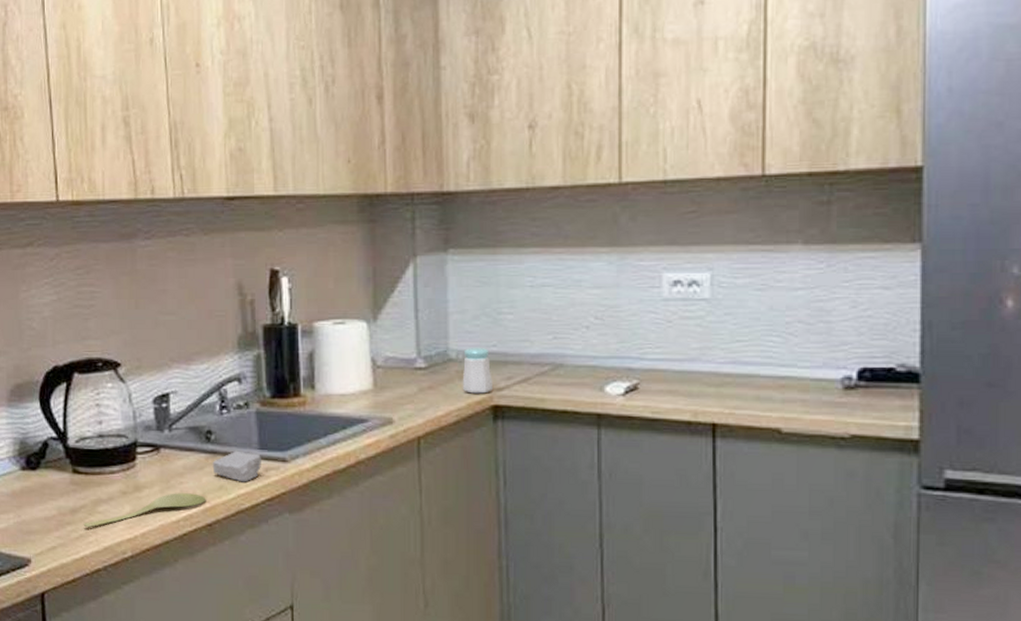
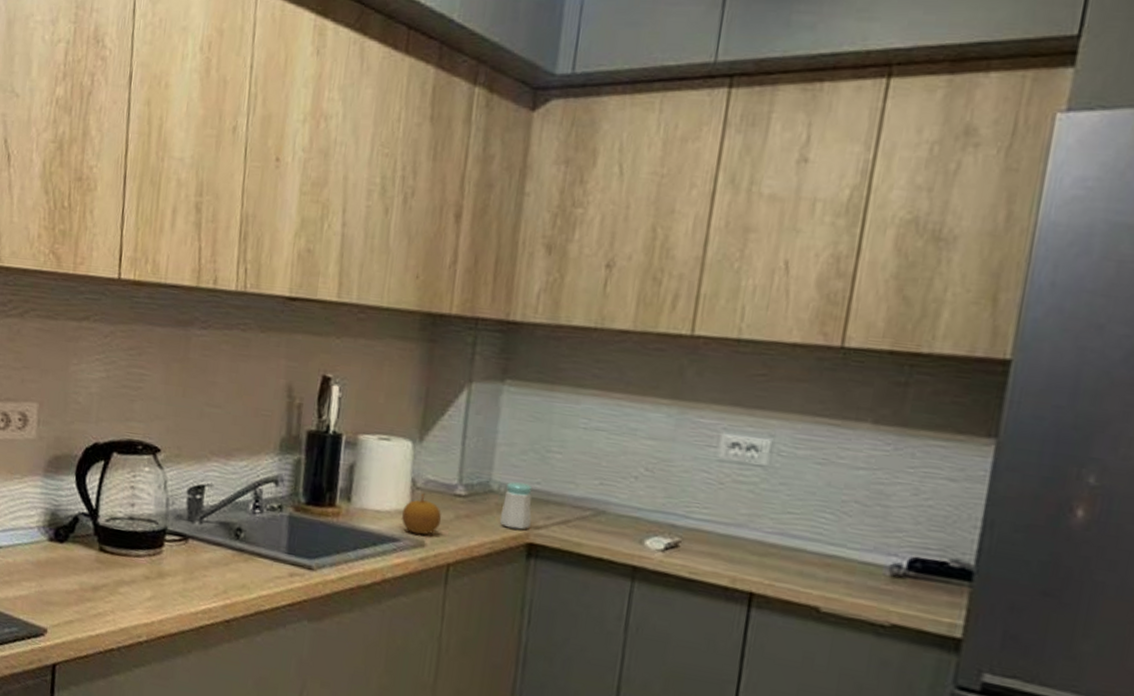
spoon: present [83,493,206,528] -> none [103,585,228,607]
soap bar: present [212,450,261,482] -> none [237,551,288,585]
fruit: none [367,370,406,412] -> present [402,492,442,535]

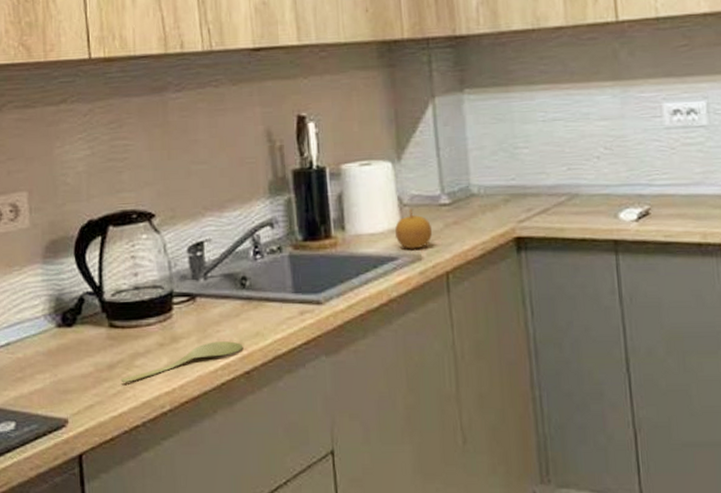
spoon: none [103,585,228,607] -> present [120,341,243,383]
salt shaker: present [499,481,533,530] -> none [485,181,514,227]

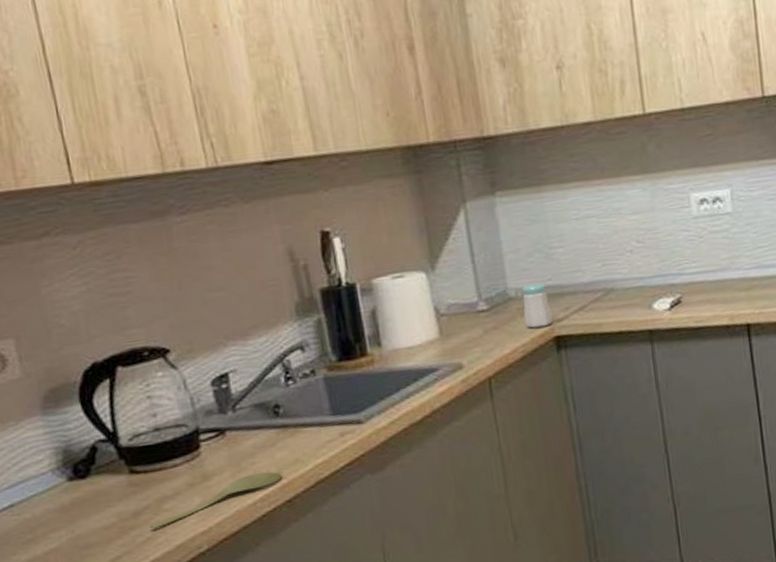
fruit: present [395,208,433,249] -> none [433,317,472,359]
salt shaker: none [485,181,514,227] -> present [522,282,553,328]

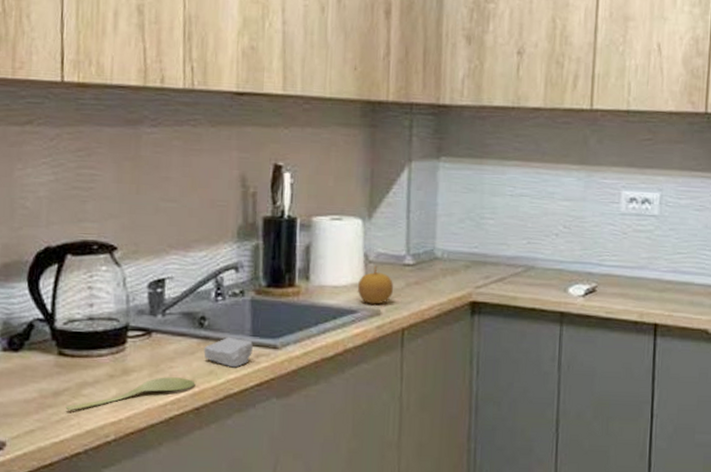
soap bar: none [284,420,336,452] -> present [203,336,253,368]
fruit: none [433,317,472,359] -> present [358,265,394,305]
salt shaker: present [522,282,553,328] -> none [445,247,472,291]

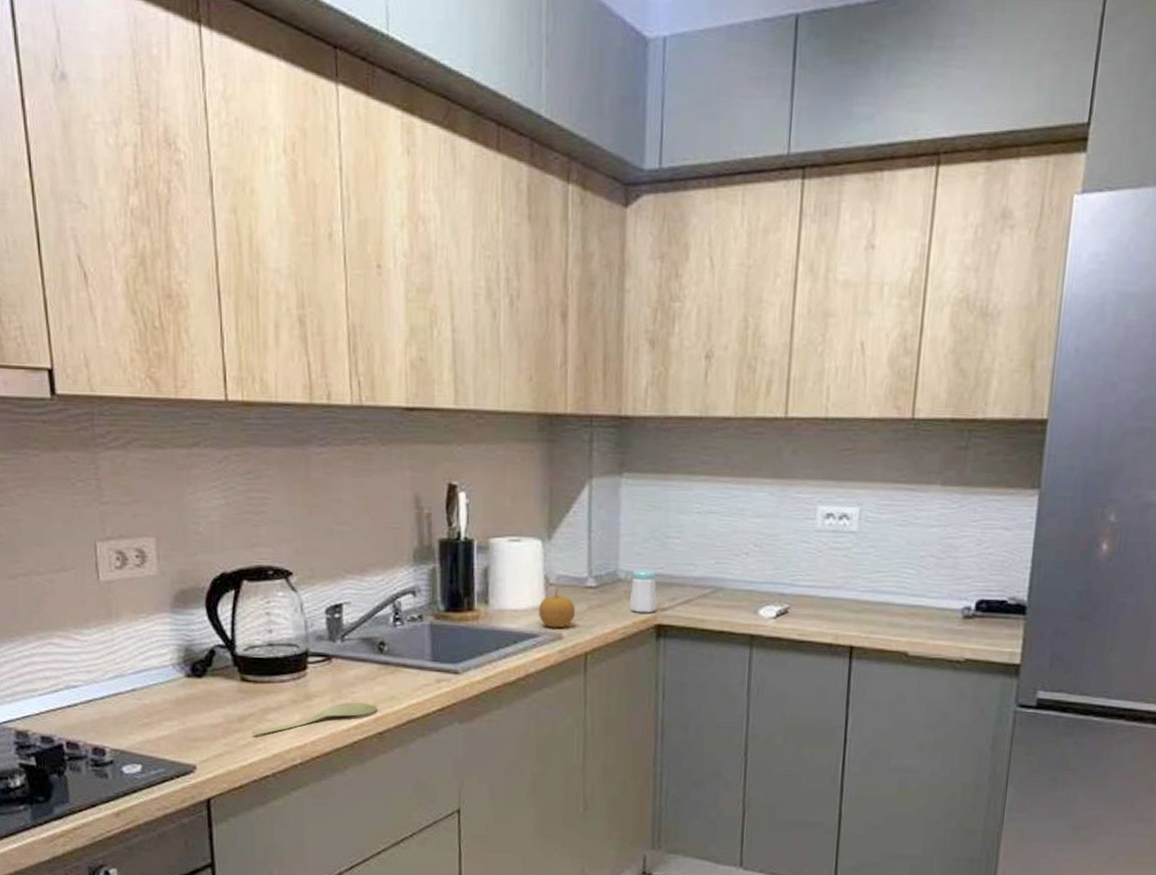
soap bar: present [203,336,253,368] -> none [384,662,433,693]
salt shaker: none [445,247,472,291] -> present [629,568,658,613]

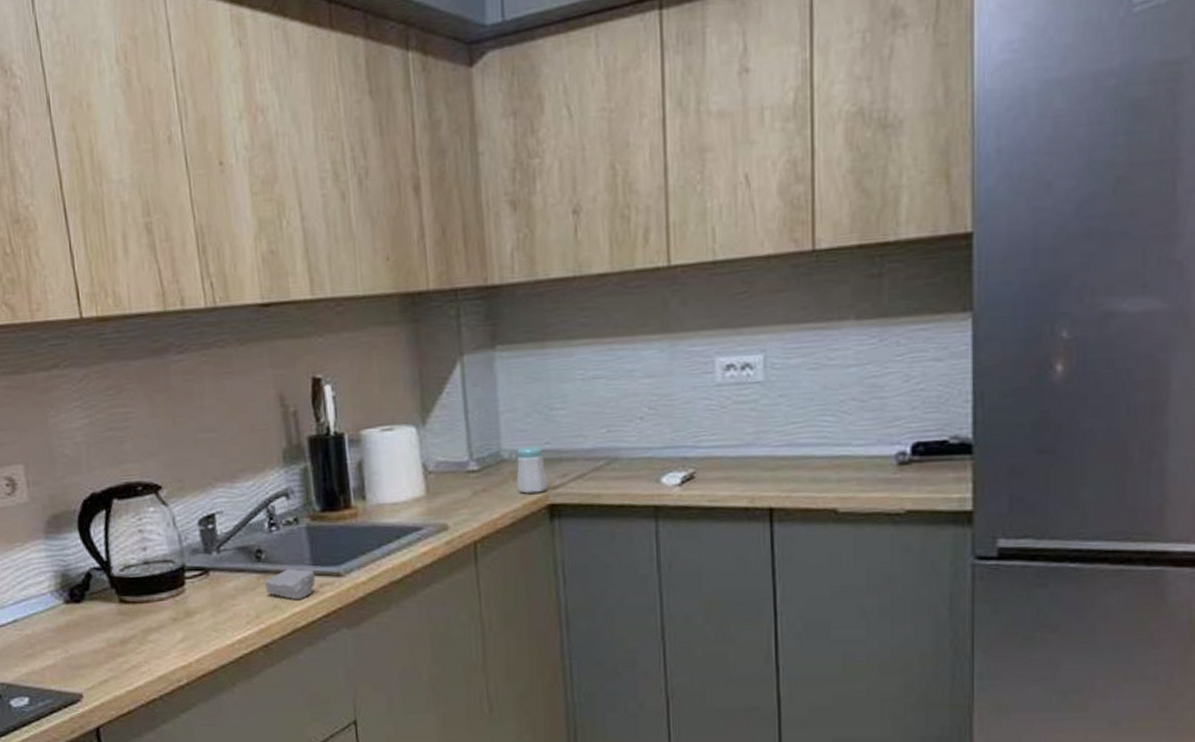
spoon: present [251,702,378,736] -> none [134,615,261,658]
soap bar: none [384,662,433,693] -> present [264,568,315,600]
fruit: present [539,588,576,628] -> none [420,475,460,519]

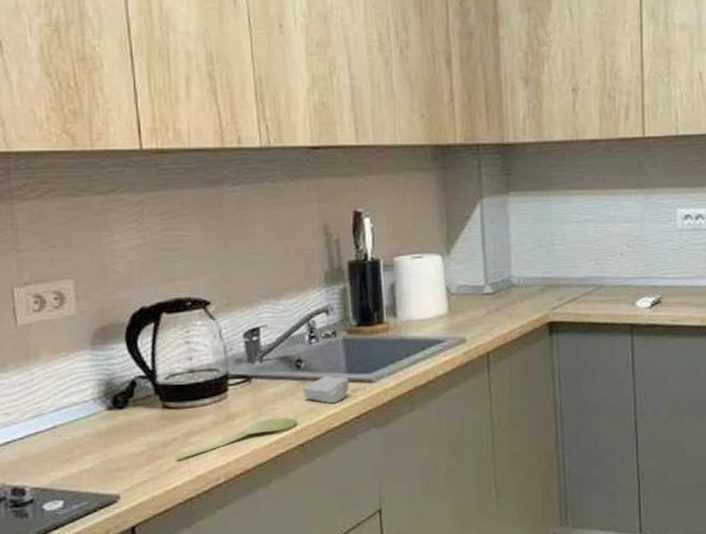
spoon: none [134,615,261,658] -> present [174,418,298,460]
salt shaker: present [516,445,548,494] -> none [523,273,548,313]

